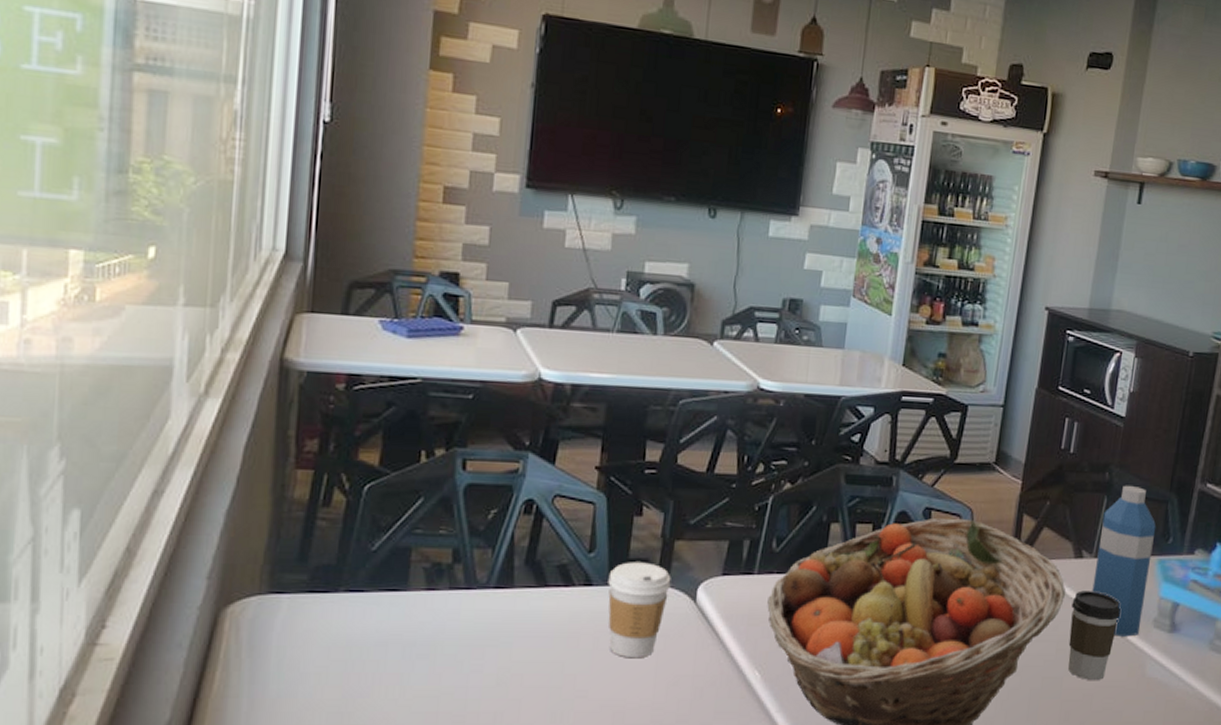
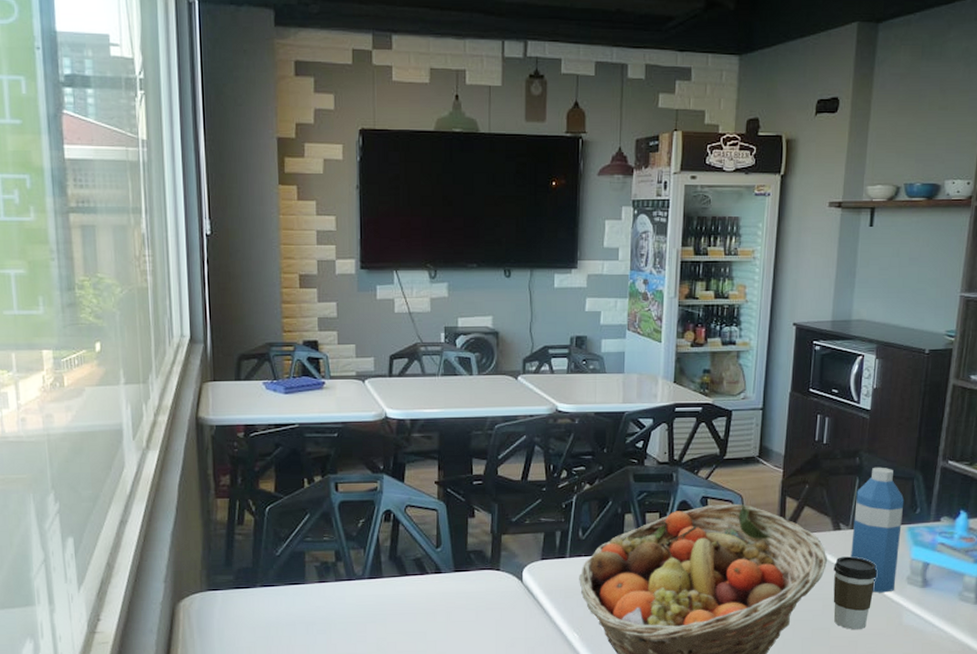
coffee cup: present [608,562,671,659] -> none [453,553,502,627]

